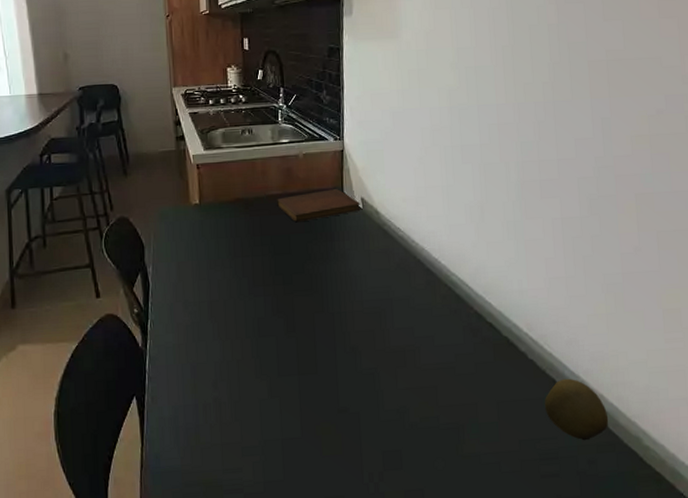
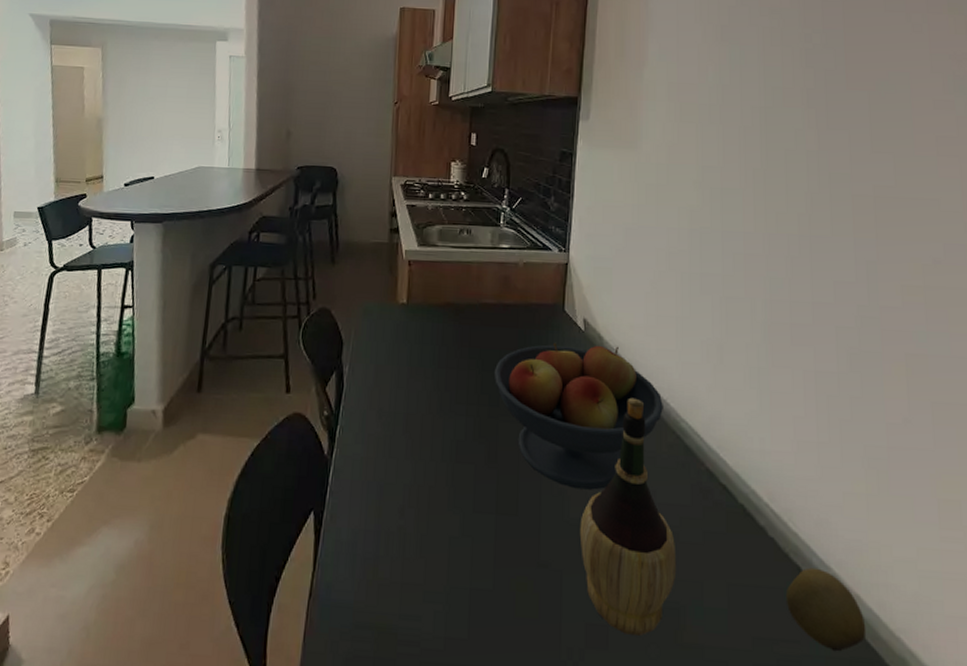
notebook: present [276,189,361,223] -> none [489,305,583,338]
fruit bowl: none [285,218,436,344] -> present [494,343,663,490]
wine bottle: none [371,260,455,455] -> present [579,397,677,636]

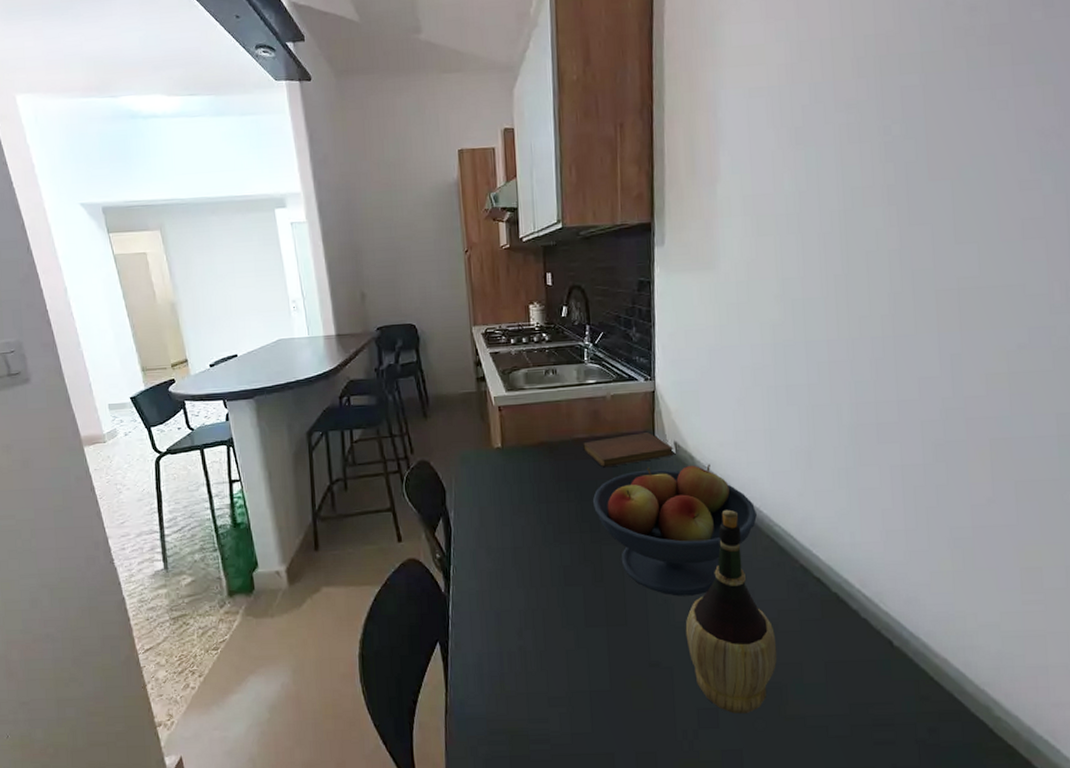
notebook: none [489,305,583,338] -> present [582,432,675,468]
fruit: present [785,567,867,652] -> none [878,640,954,708]

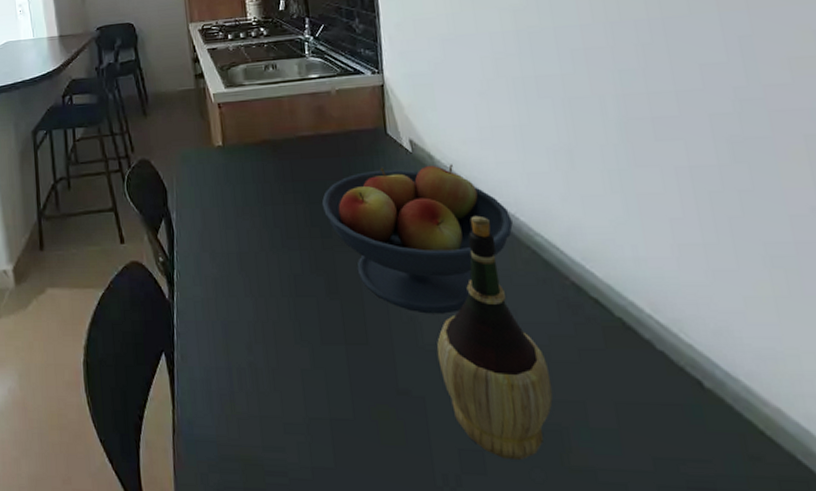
notebook: present [582,432,675,468] -> none [307,129,411,168]

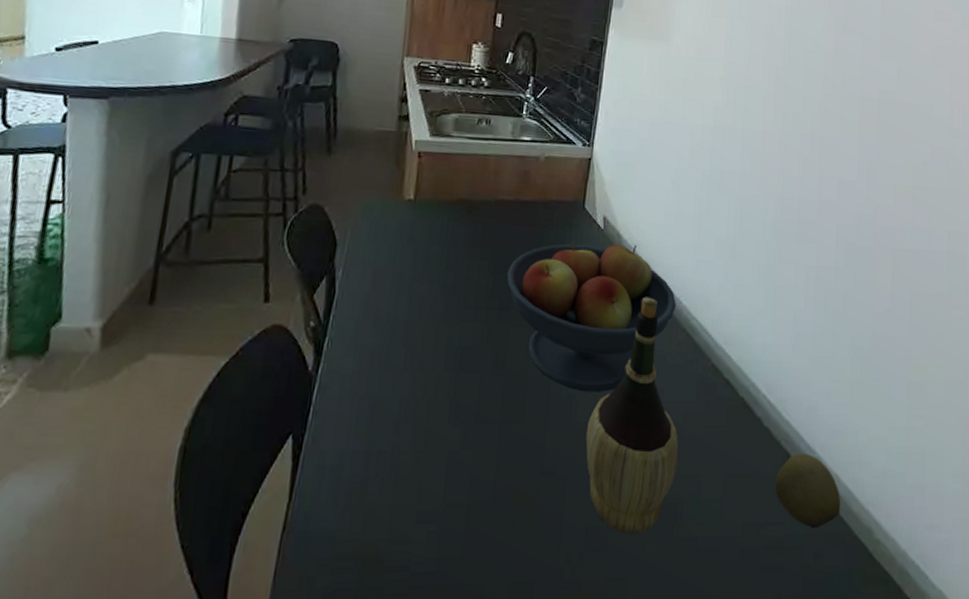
fruit: none [686,380,795,471] -> present [774,452,841,529]

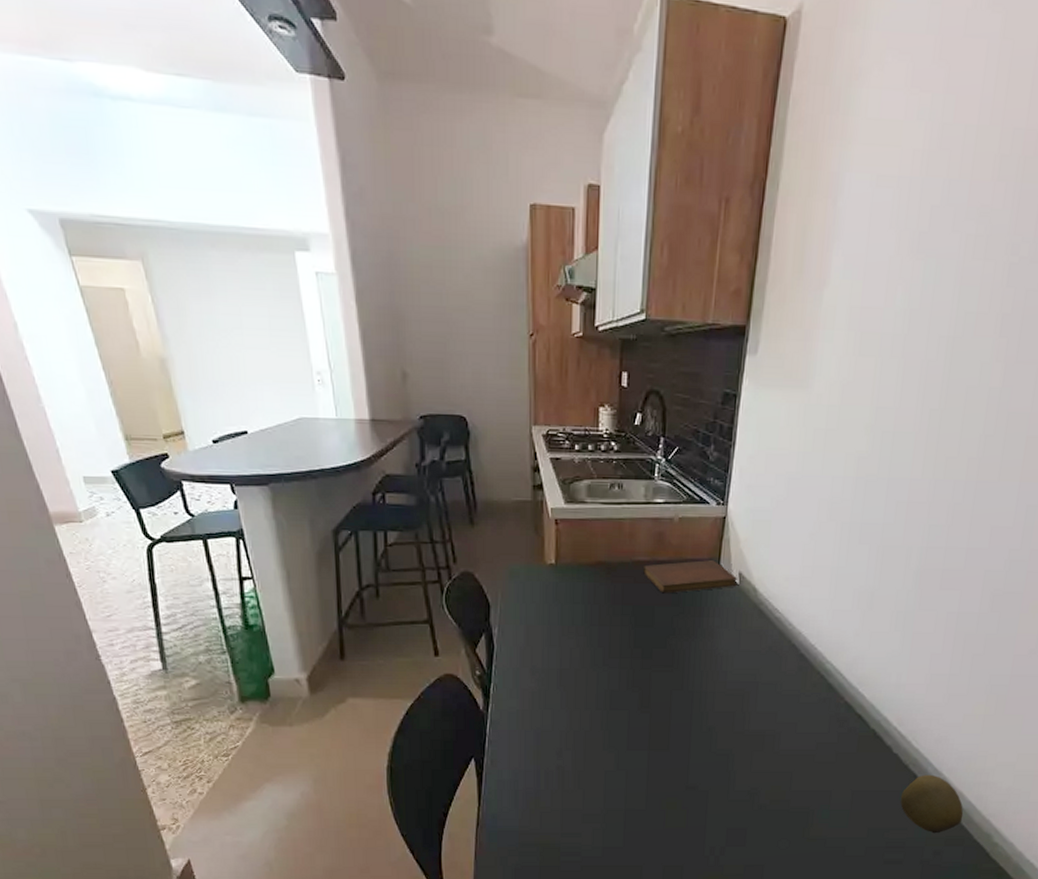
notebook: none [505,202,602,237] -> present [642,560,738,594]
fruit bowl: present [506,242,676,392] -> none [647,597,811,725]
wine bottle: present [585,297,678,534] -> none [725,644,811,834]

